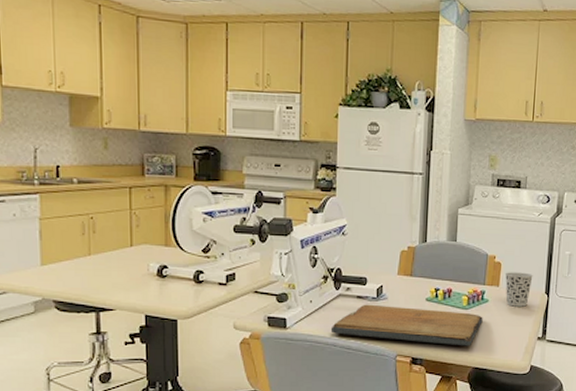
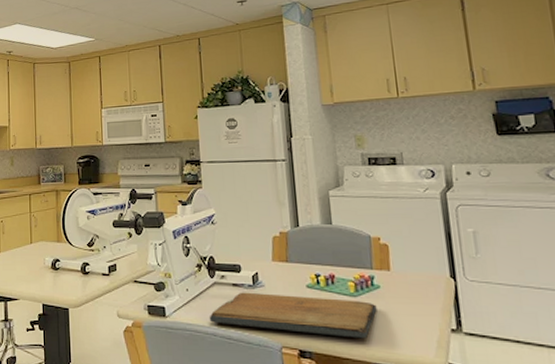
cup: present [504,272,533,307] -> none [394,254,431,293]

